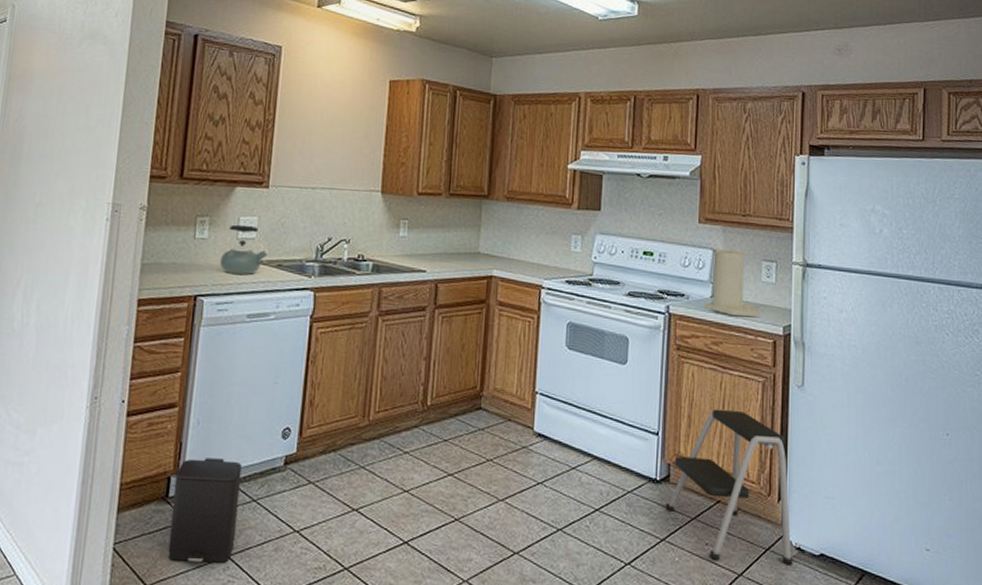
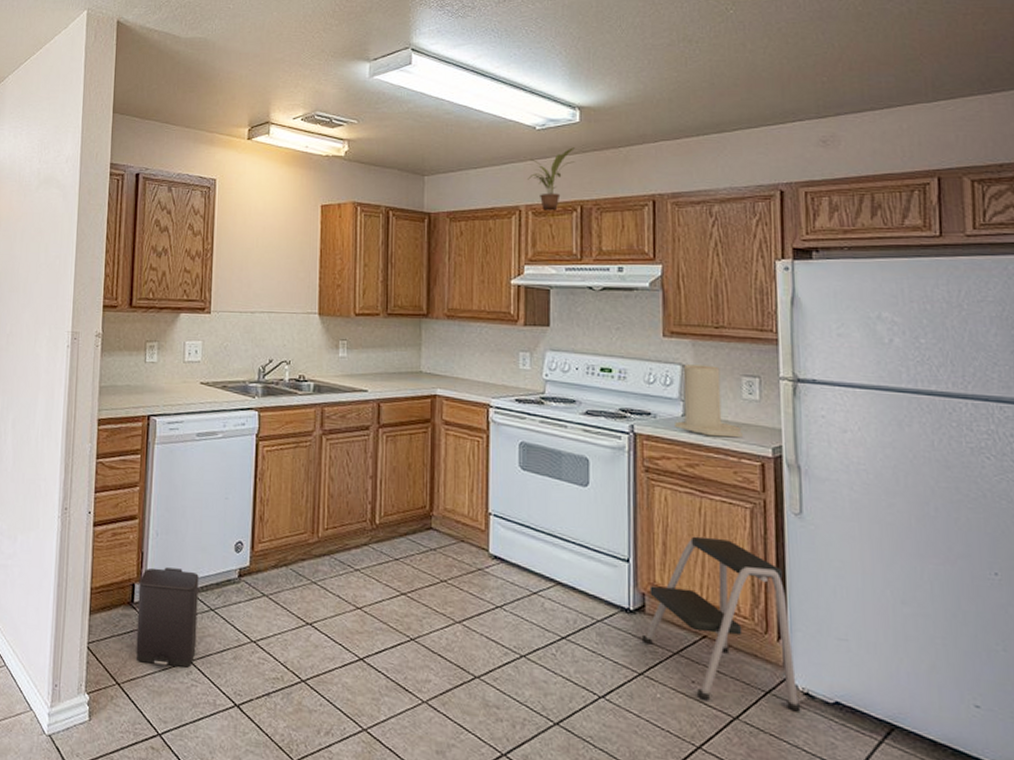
kettle: present [219,224,271,276] -> none [169,348,215,396]
potted plant: none [588,39,632,99] -> present [528,147,575,211]

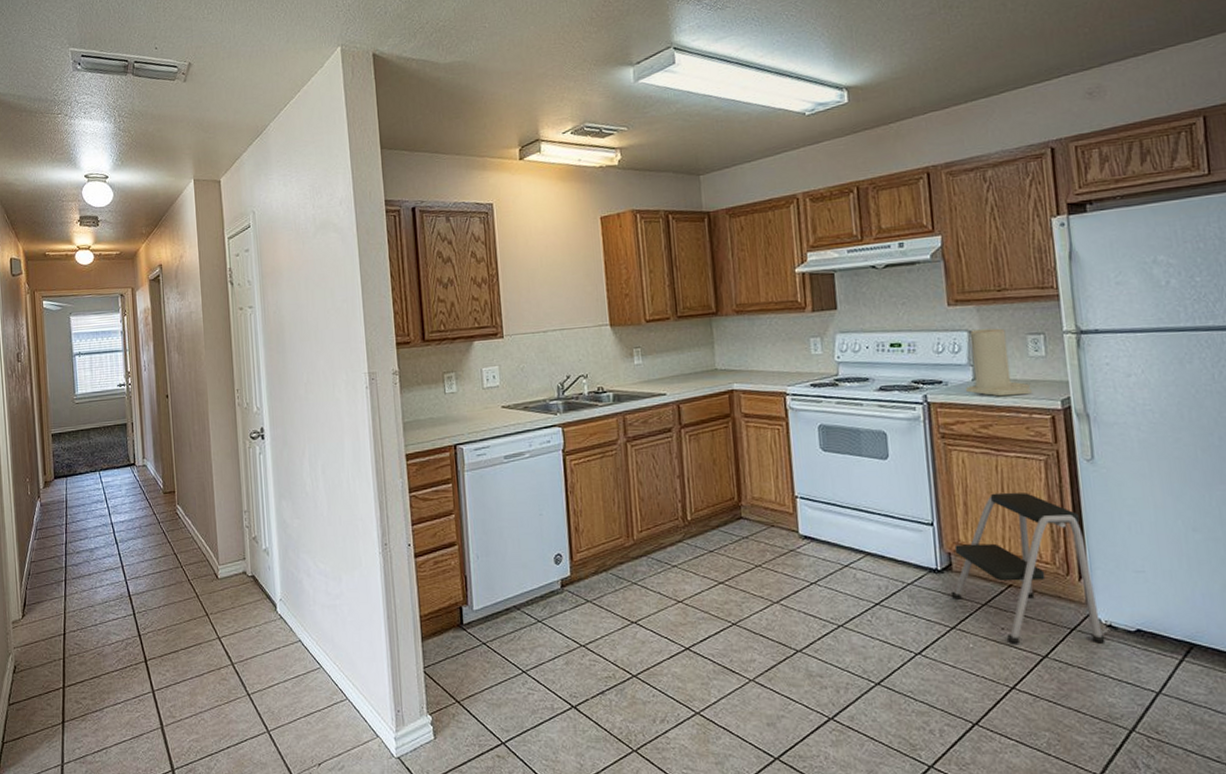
pedal bin: present [136,567,199,668] -> none [465,587,529,679]
potted plant: present [528,147,575,211] -> none [802,129,847,196]

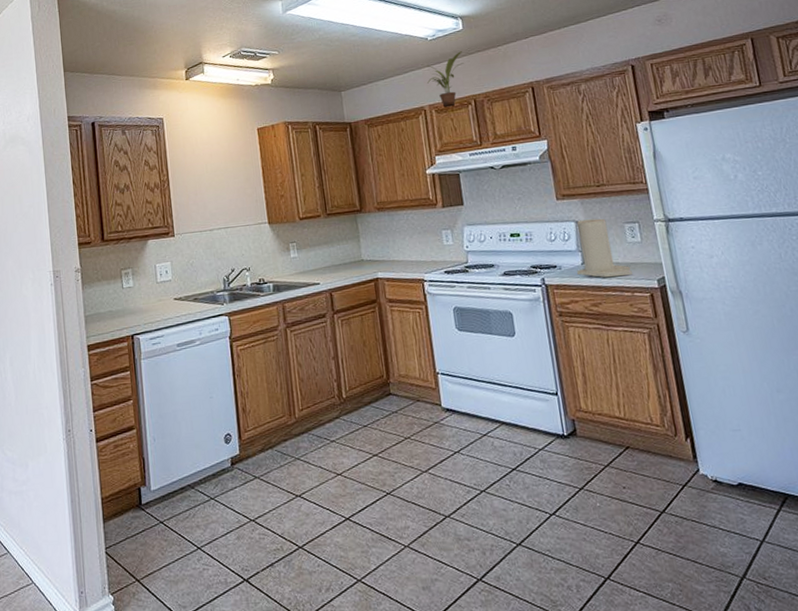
potted plant: none [802,129,847,196] -> present [426,51,464,108]
step stool: present [950,492,1106,644] -> none [577,362,713,502]

